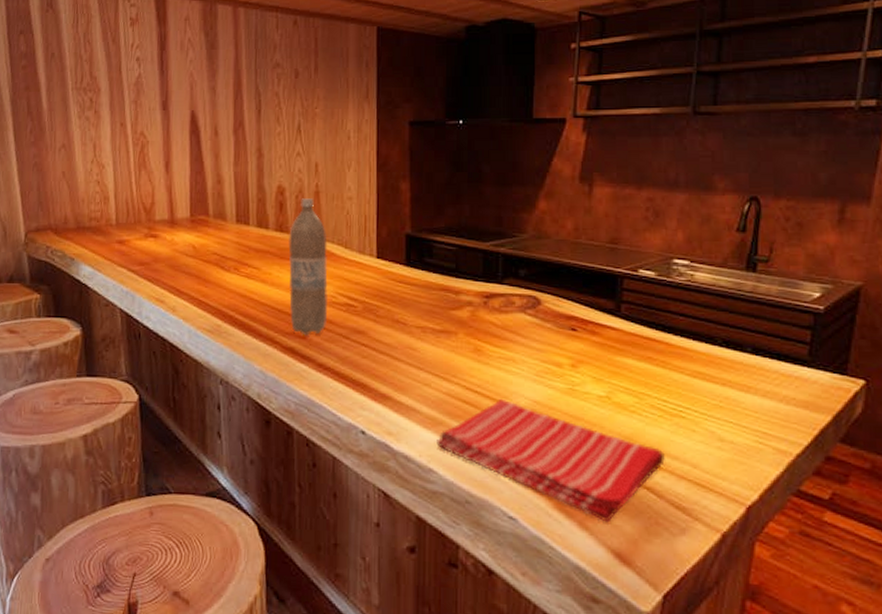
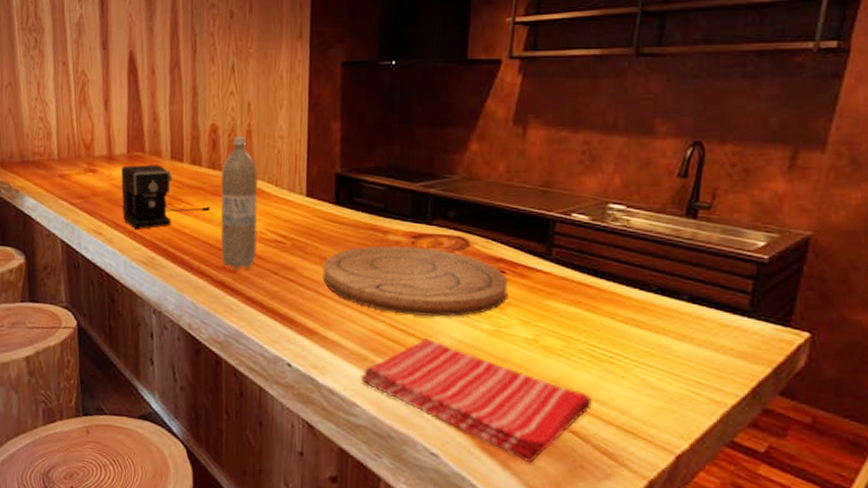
coffee maker: none [184,228,278,296] -> present [121,164,210,229]
cutting board: none [395,305,579,377] -> present [323,245,507,317]

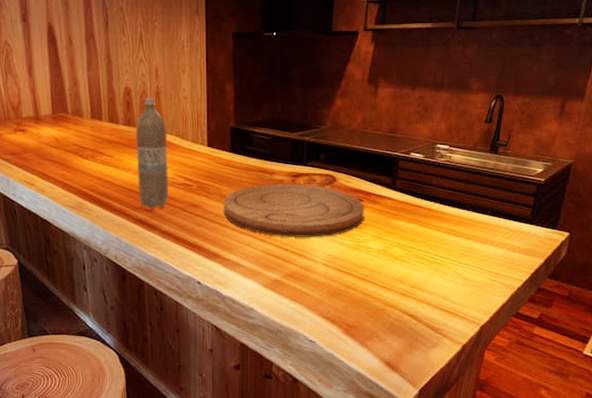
coffee maker: present [121,164,210,229] -> none [48,123,128,179]
dish towel: present [361,337,592,464] -> none [256,254,424,341]

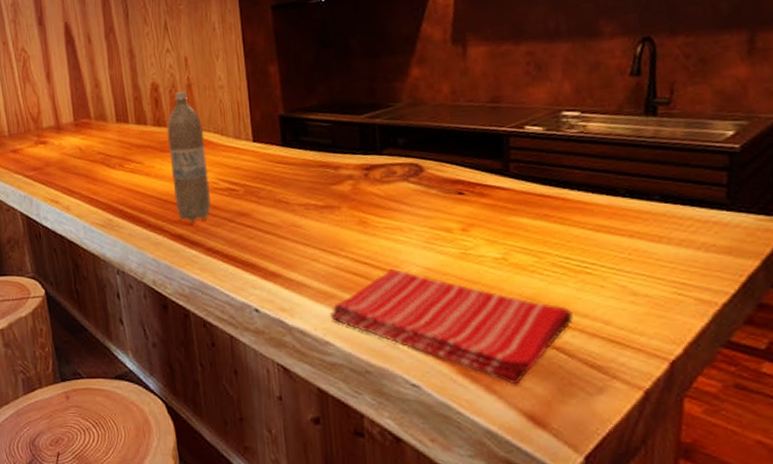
cutting board: present [223,183,364,237] -> none [278,178,469,247]
dish towel: none [256,254,424,341] -> present [330,268,573,385]

